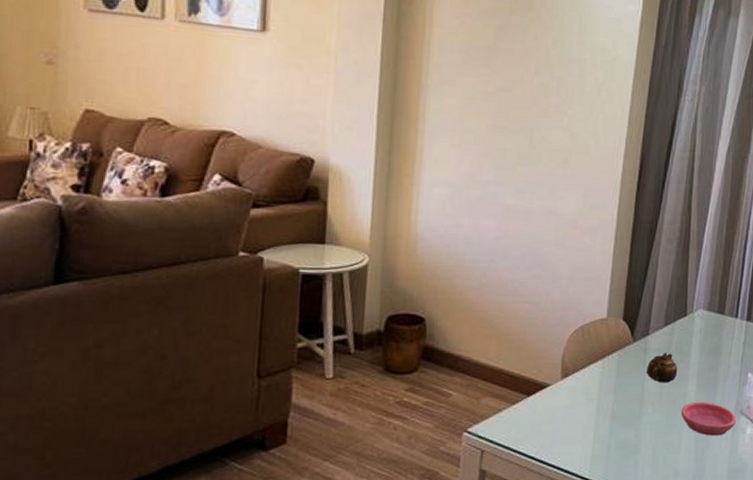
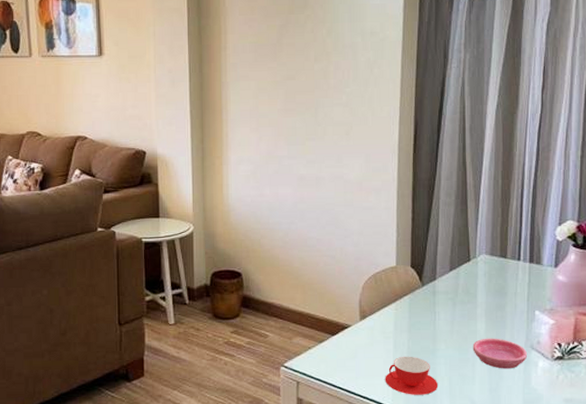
teacup: none [583,420,642,465] -> present [385,356,439,395]
teapot: present [646,352,678,383] -> none [437,294,466,322]

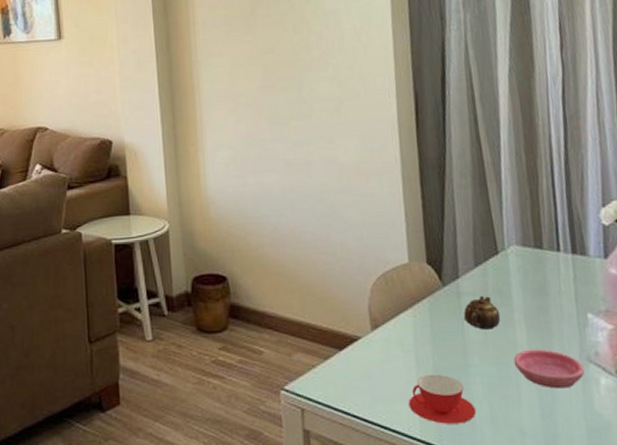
teapot: none [437,294,466,322] -> present [463,295,501,330]

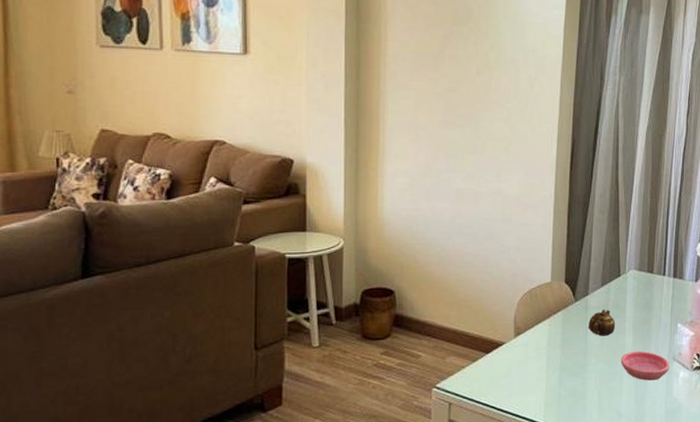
teacup: present [408,374,477,424] -> none [537,371,589,411]

